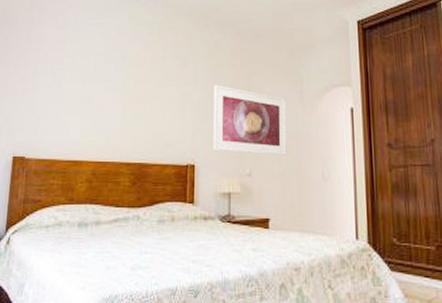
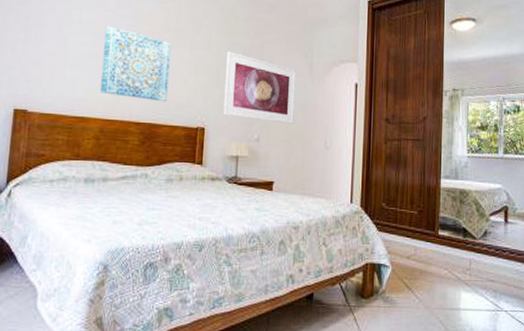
wall art: none [91,70,158,141] -> present [99,25,171,102]

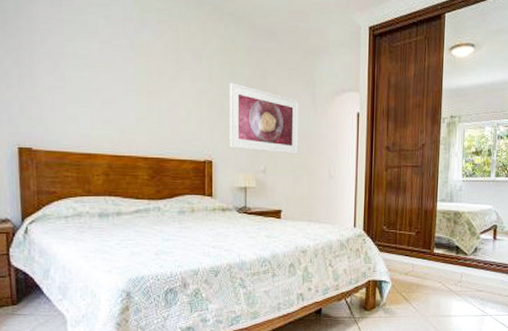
wall art: present [99,25,171,102] -> none [101,58,173,136]

